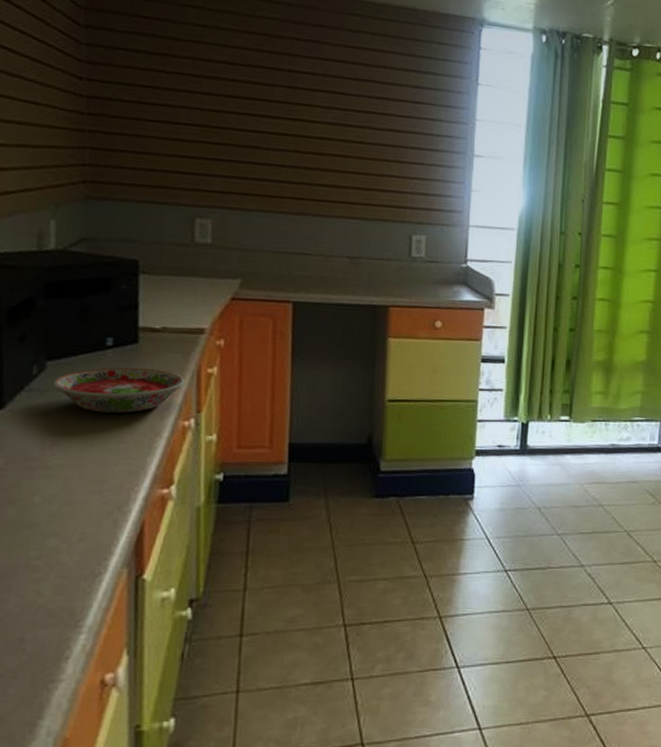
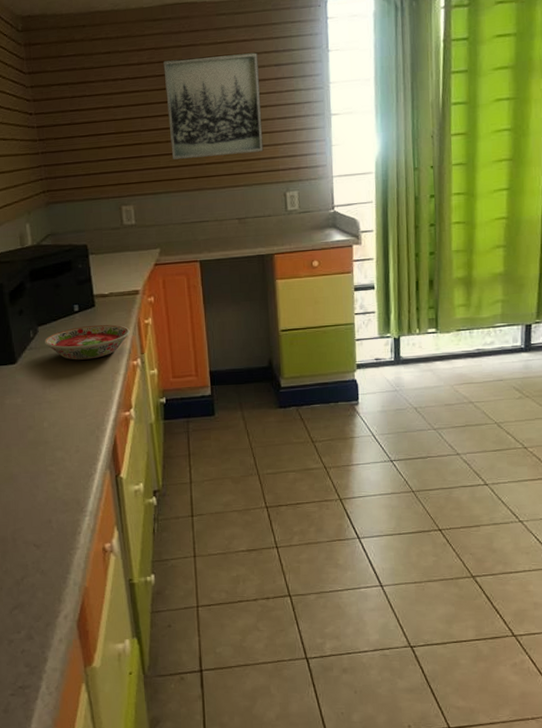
wall art: none [272,52,395,183] -> present [163,52,264,160]

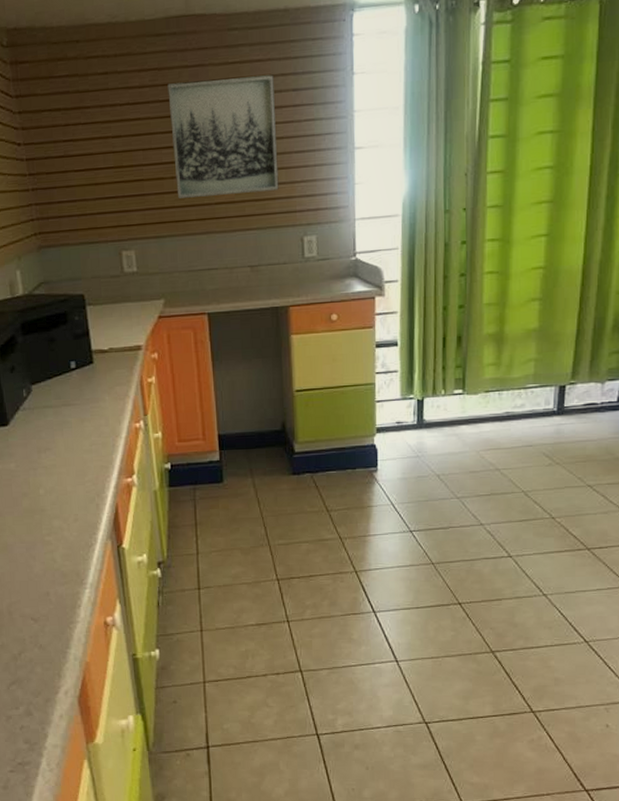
bowl: present [45,325,130,360] -> none [39,383,132,422]

